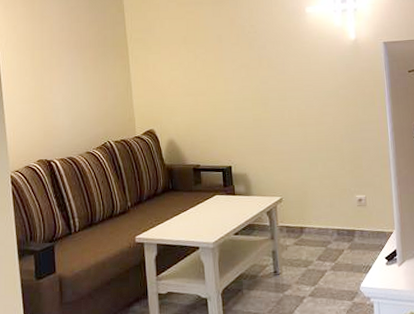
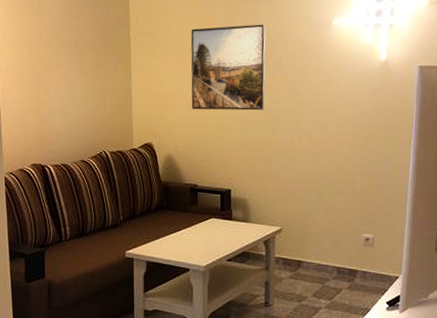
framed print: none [182,16,254,96] -> present [191,24,266,111]

